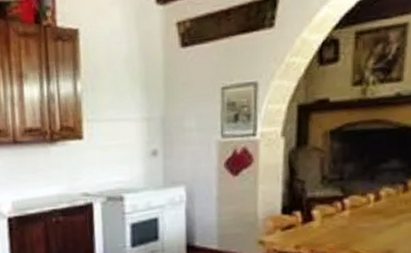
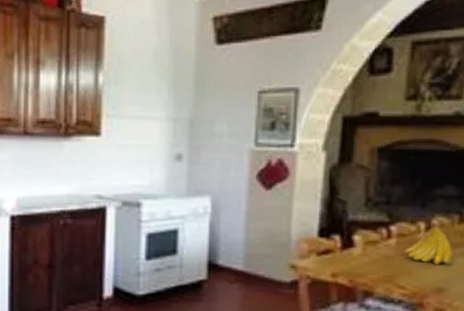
banana: none [357,194,398,230] -> present [404,223,452,264]

